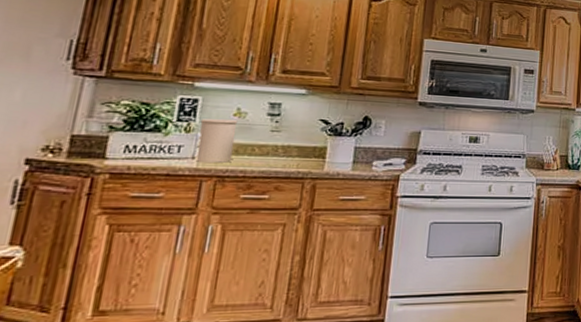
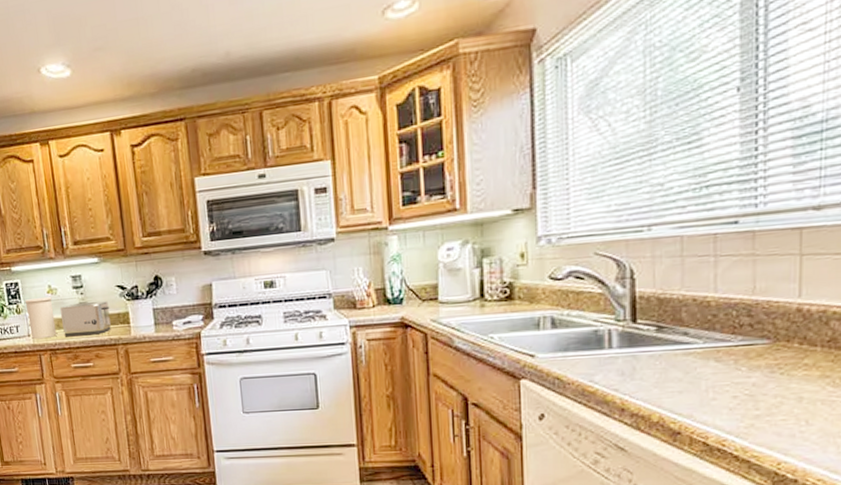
toaster: none [241,130,307,166] -> present [59,300,111,337]

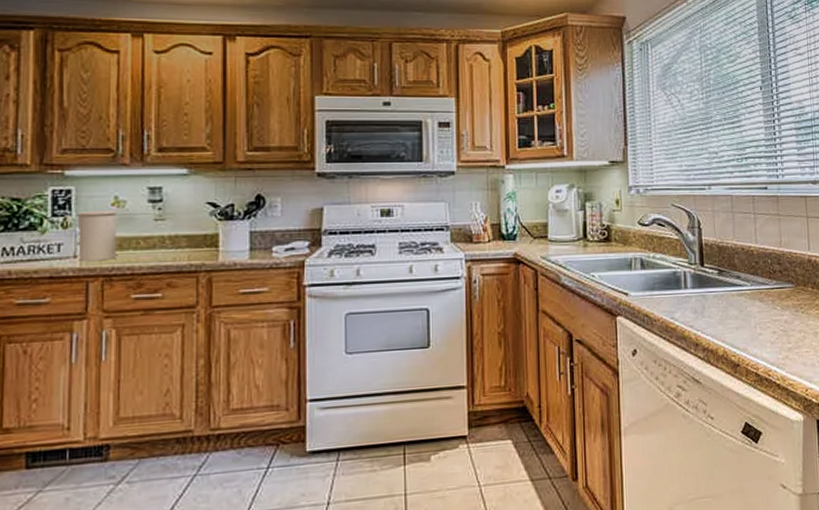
toaster: present [59,300,111,337] -> none [125,218,195,261]

